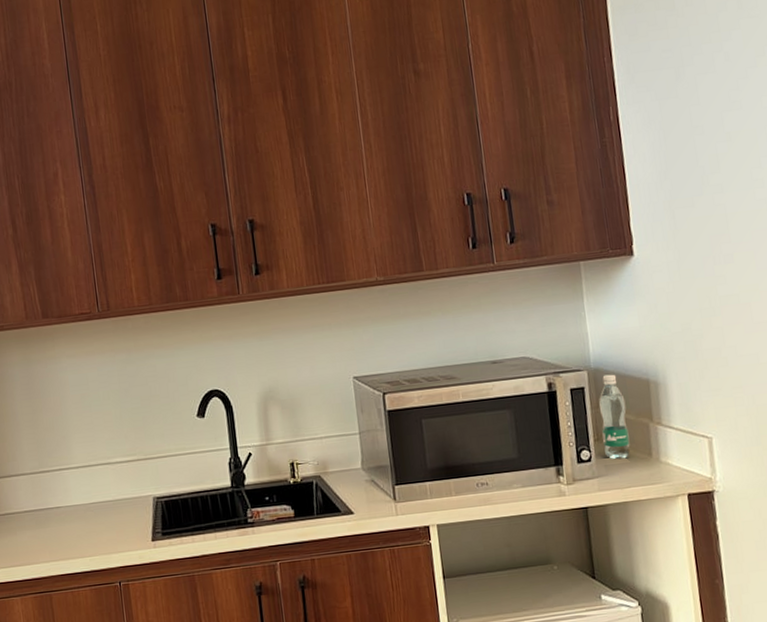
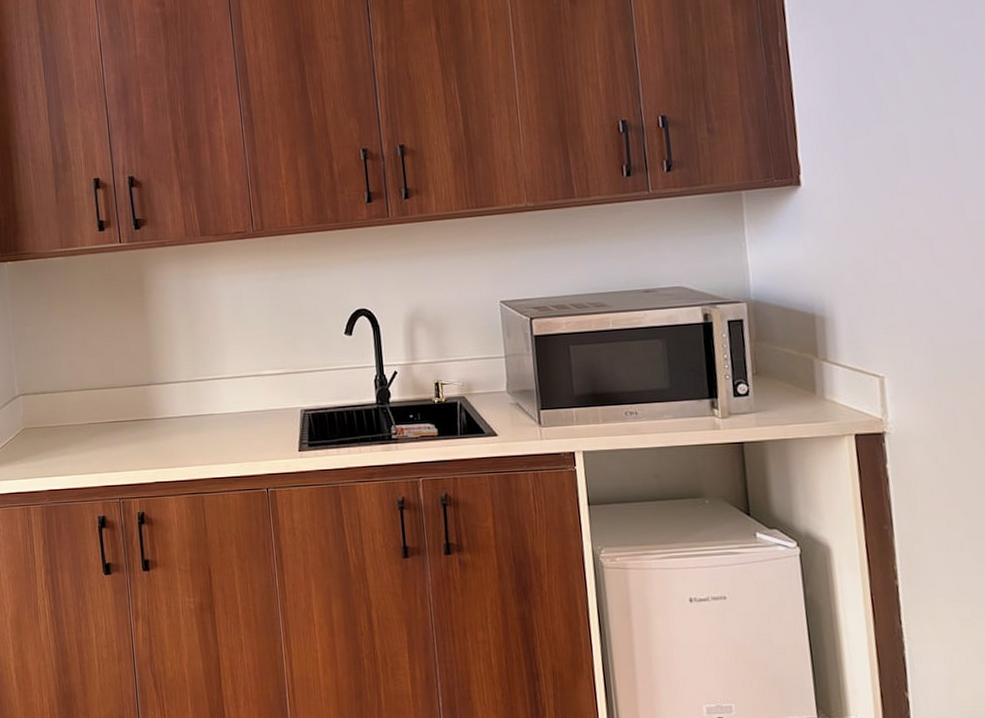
bottle: present [599,374,631,460] -> none [758,307,792,395]

